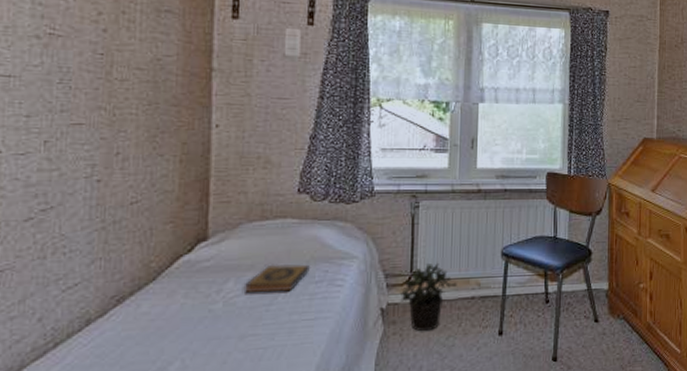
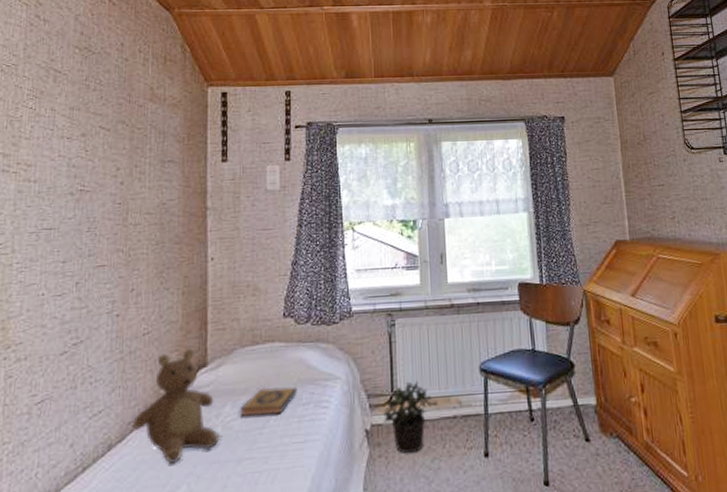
teddy bear: none [117,220,220,339] -> present [133,348,220,463]

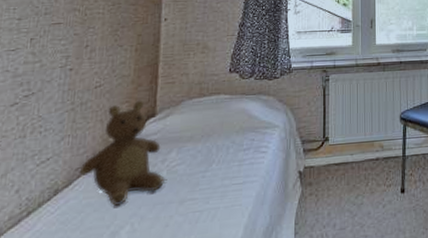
hardback book: present [240,386,299,417] -> none [185,134,240,162]
potted plant: present [382,380,438,454] -> none [314,128,363,192]

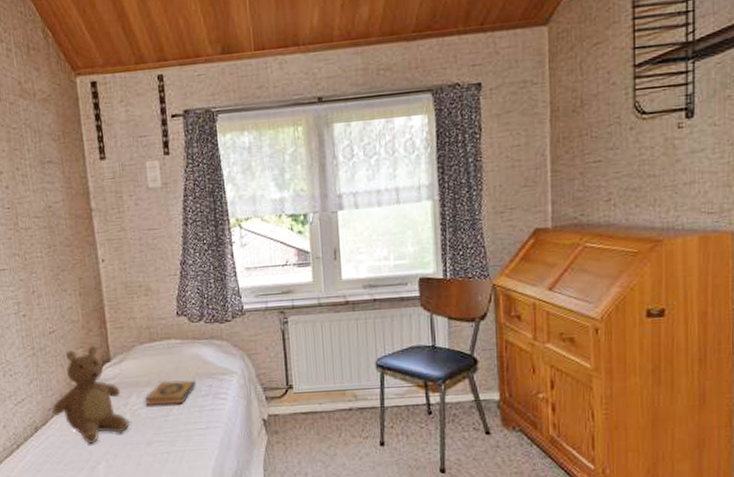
hardback book: none [185,134,240,162] -> present [145,380,197,406]

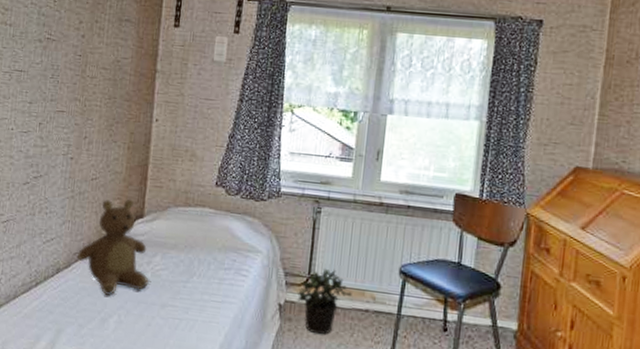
hardback book: present [145,380,197,406] -> none [168,246,222,273]
potted plant: none [278,375,333,441] -> present [297,269,352,335]

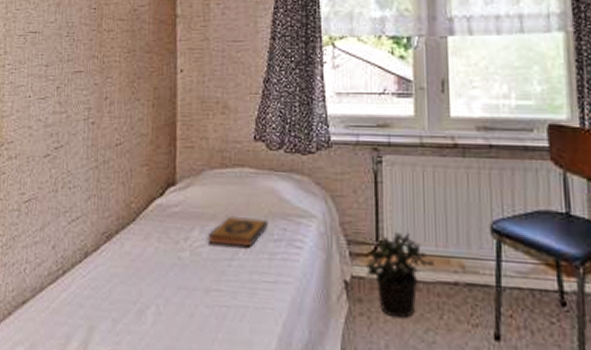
teddy bear: present [77,198,149,296] -> none [106,164,188,281]
hardback book: none [168,246,222,273] -> present [209,215,270,248]

